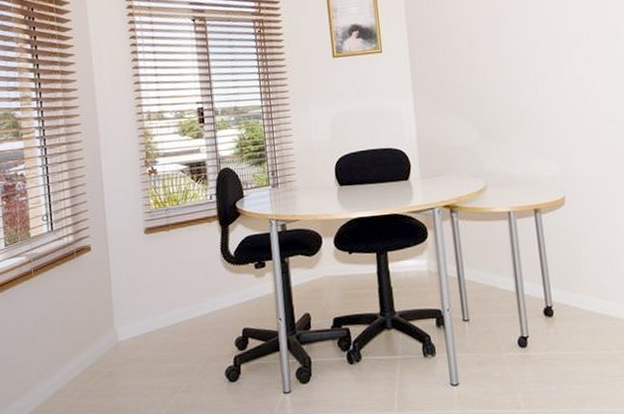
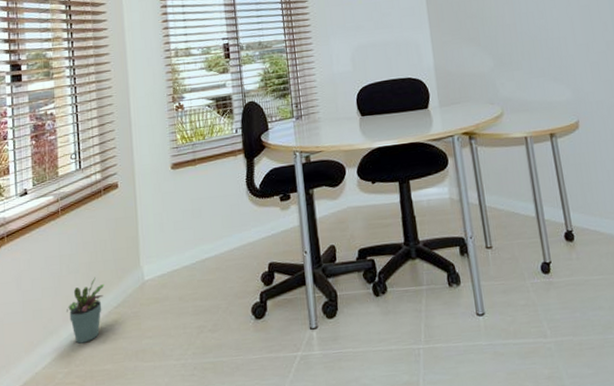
potted plant: none [42,336,79,400] -> present [67,276,104,344]

